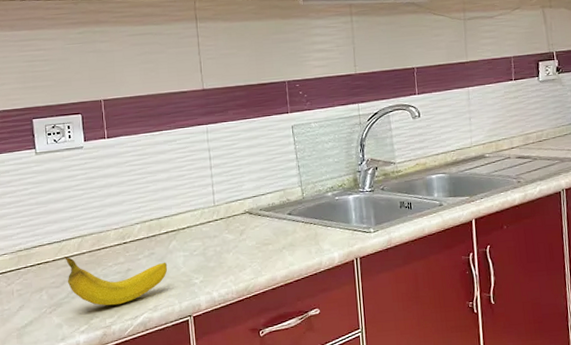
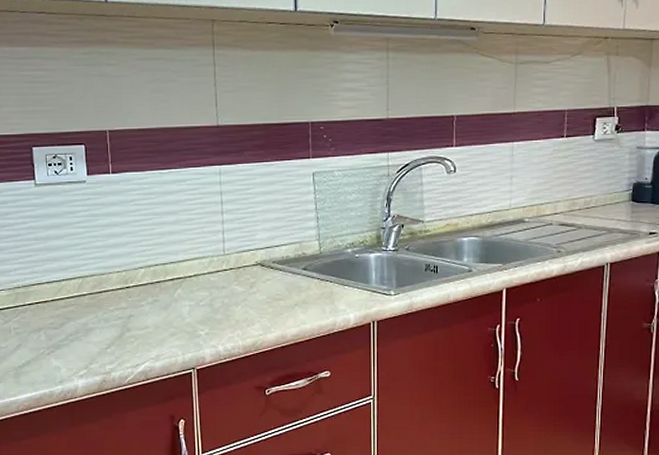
fruit: present [64,256,168,306] -> none [63,297,172,352]

